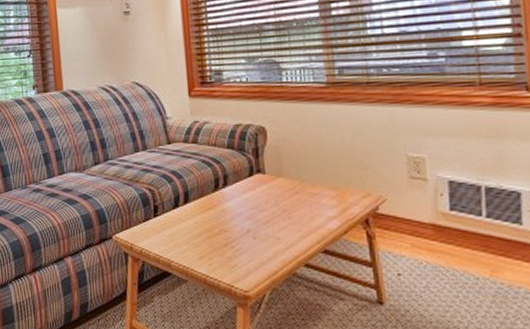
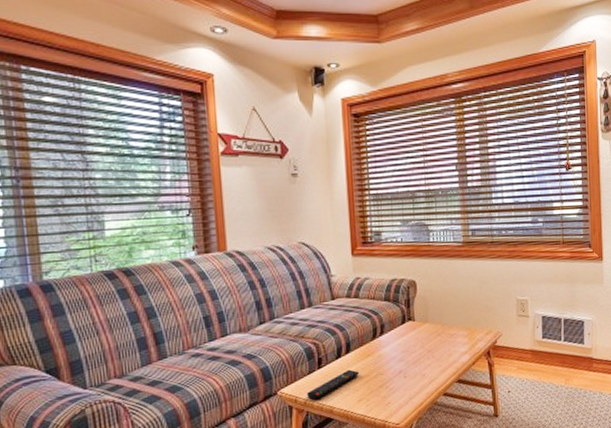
remote control: none [143,221,201,250] -> present [307,369,360,400]

